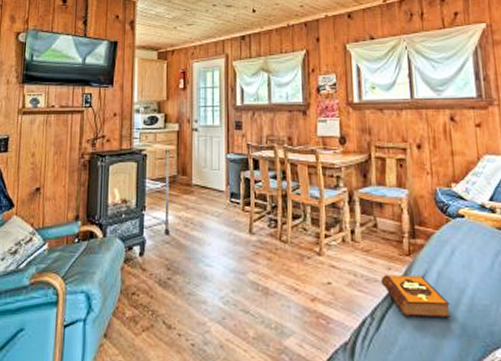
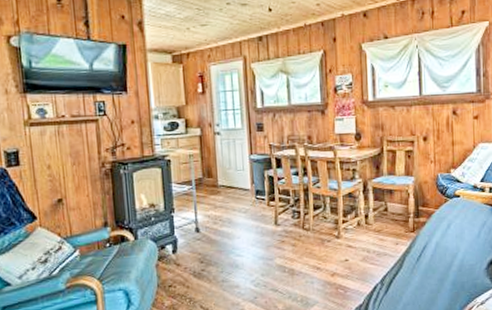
hardback book: present [380,274,451,317] -> none [389,246,445,280]

